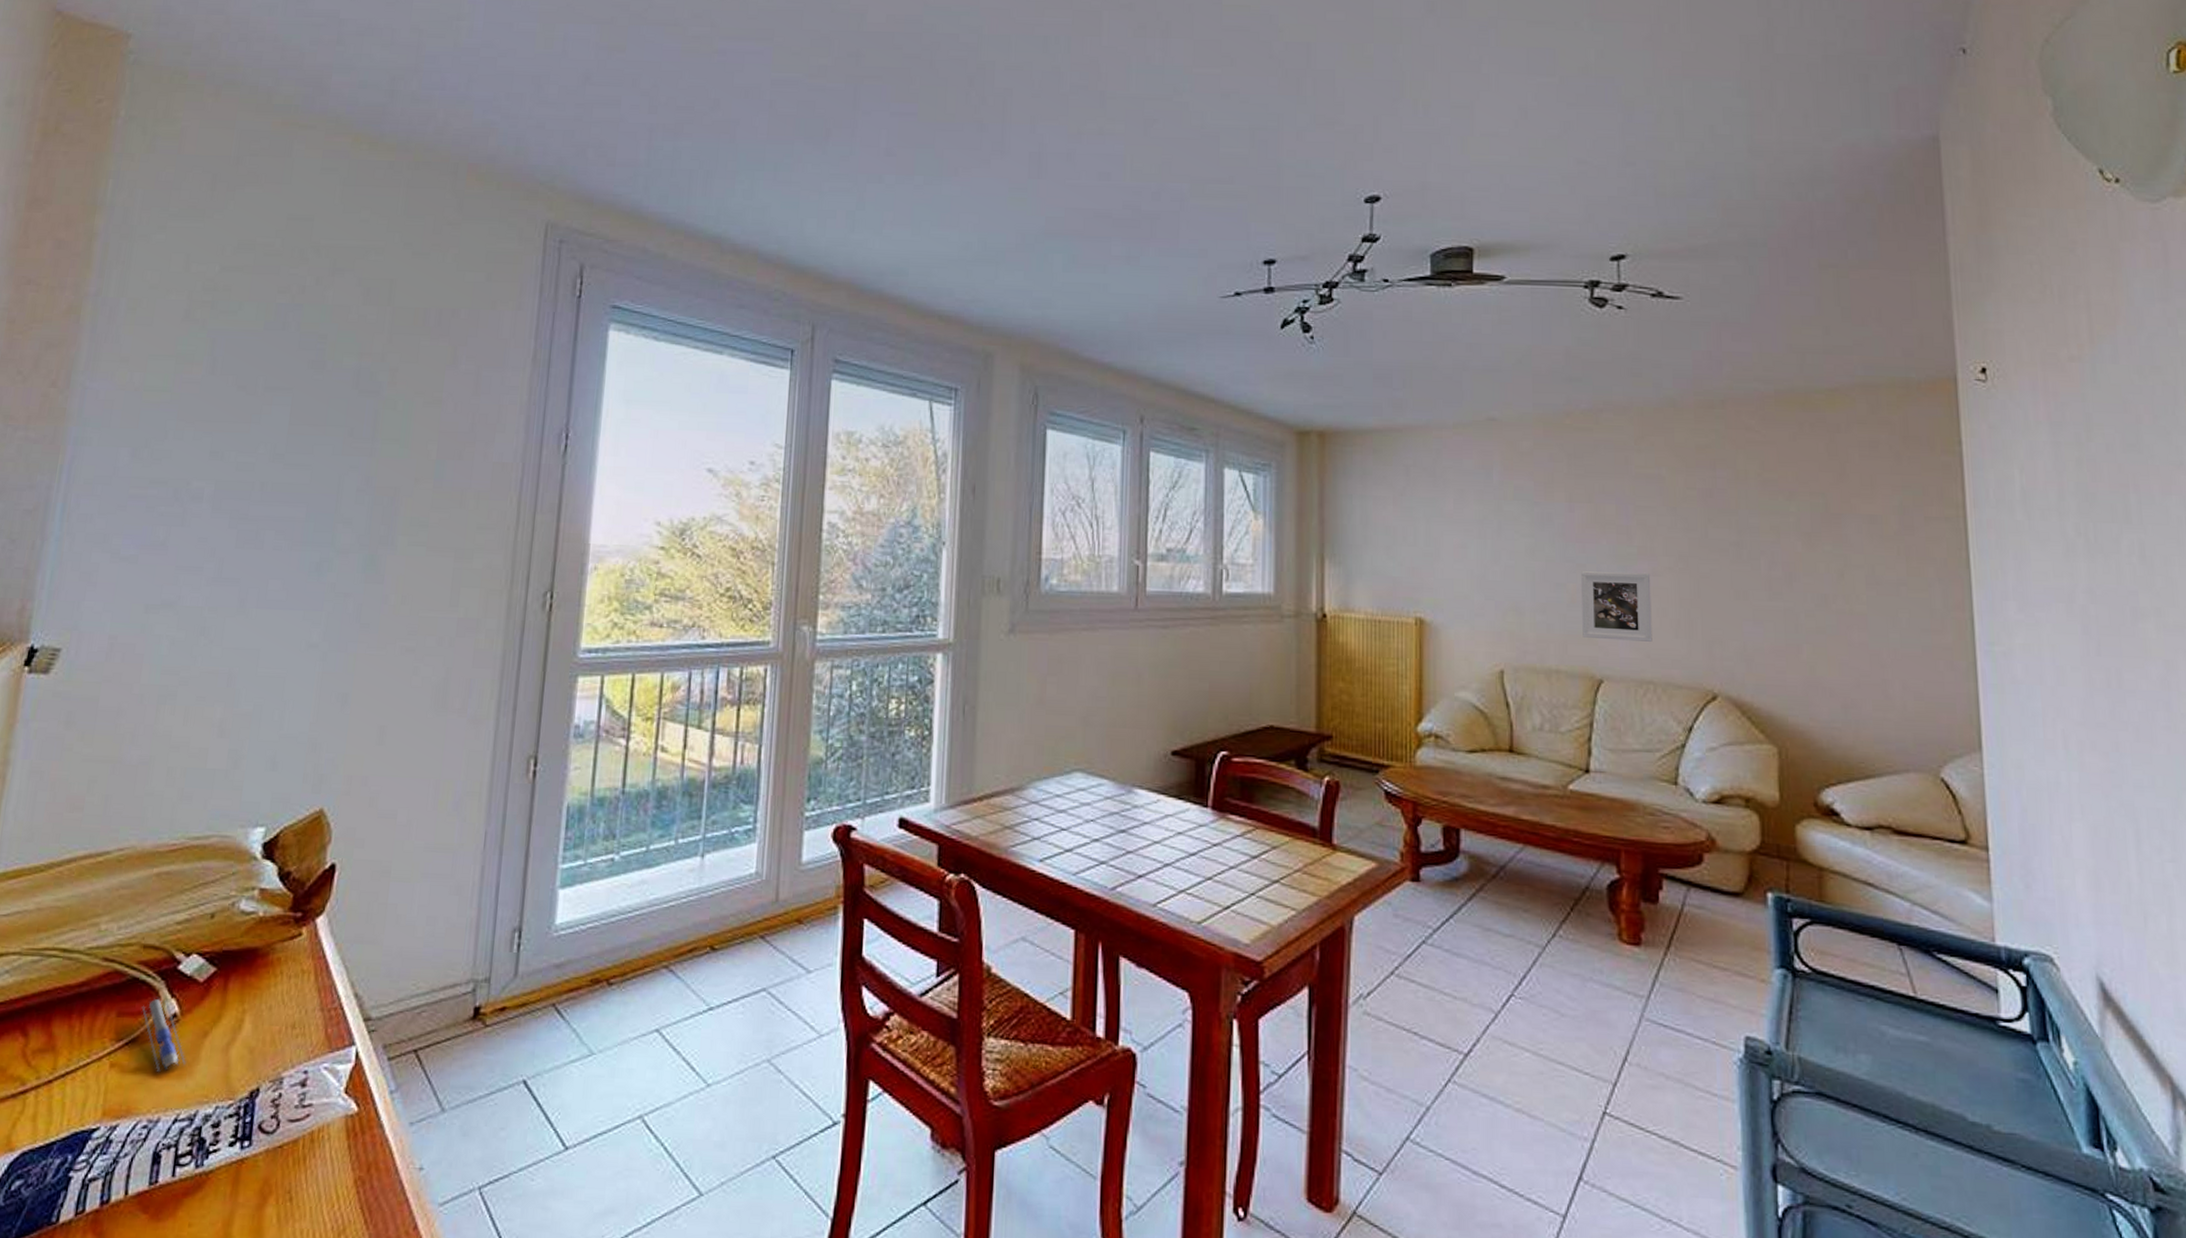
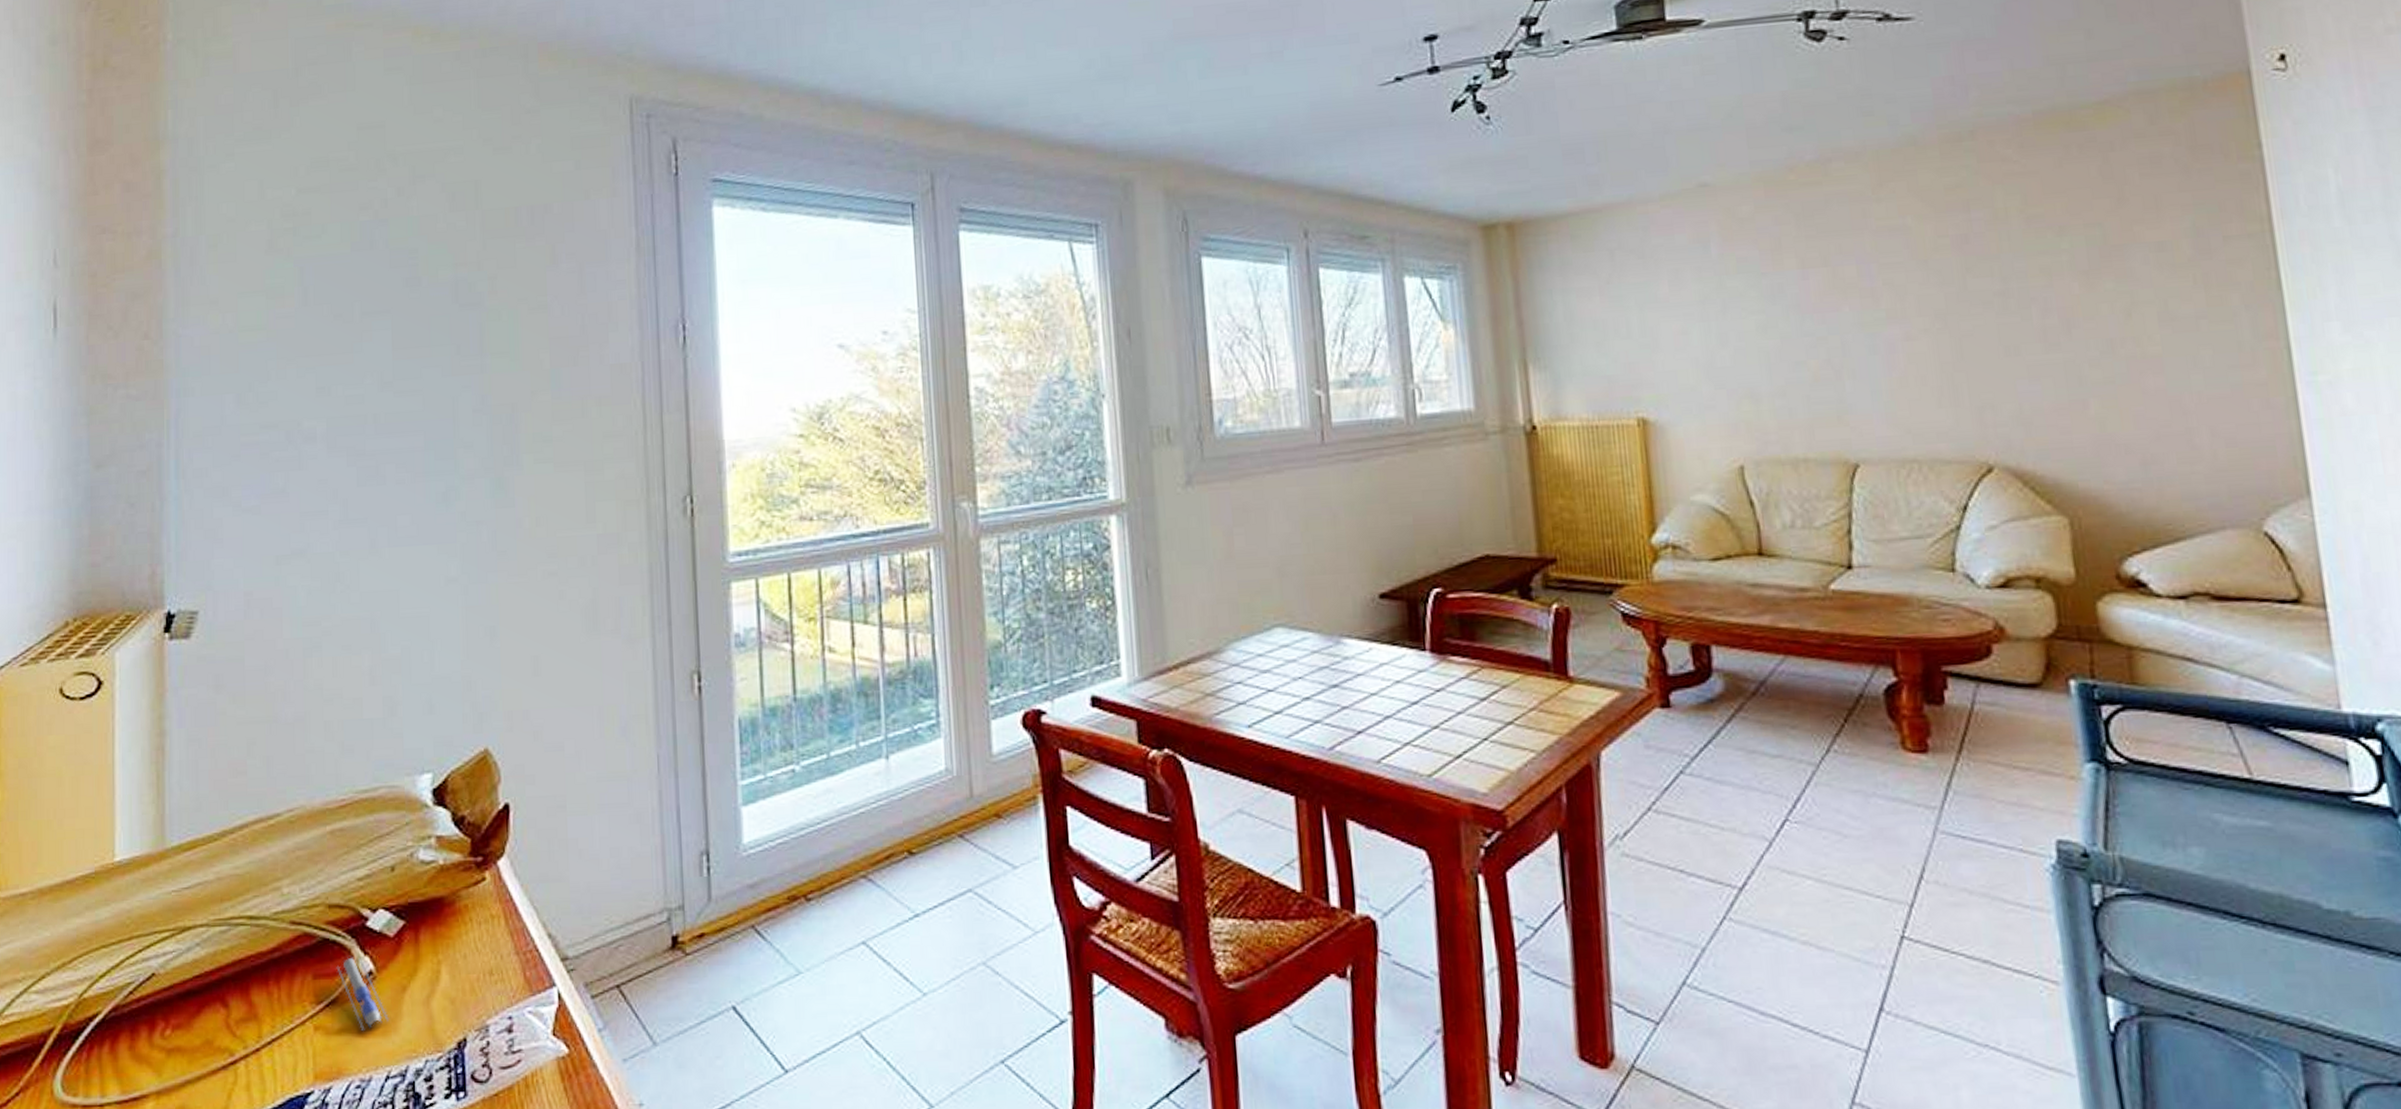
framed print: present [1581,571,1652,642] -> none [1823,337,1912,419]

